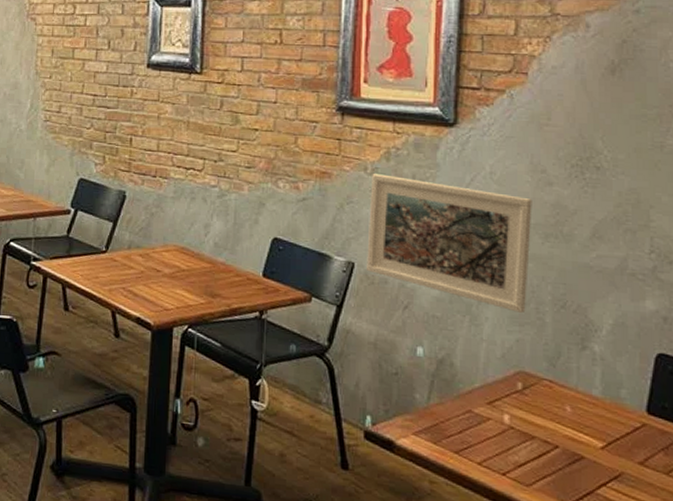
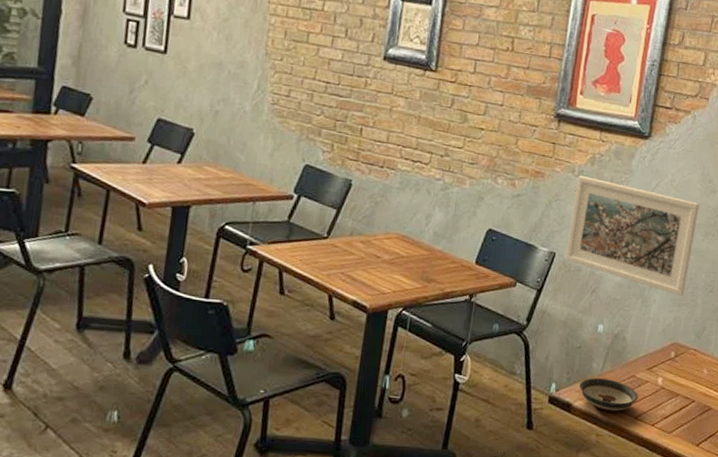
saucer: none [401,410,479,454] -> present [579,377,638,412]

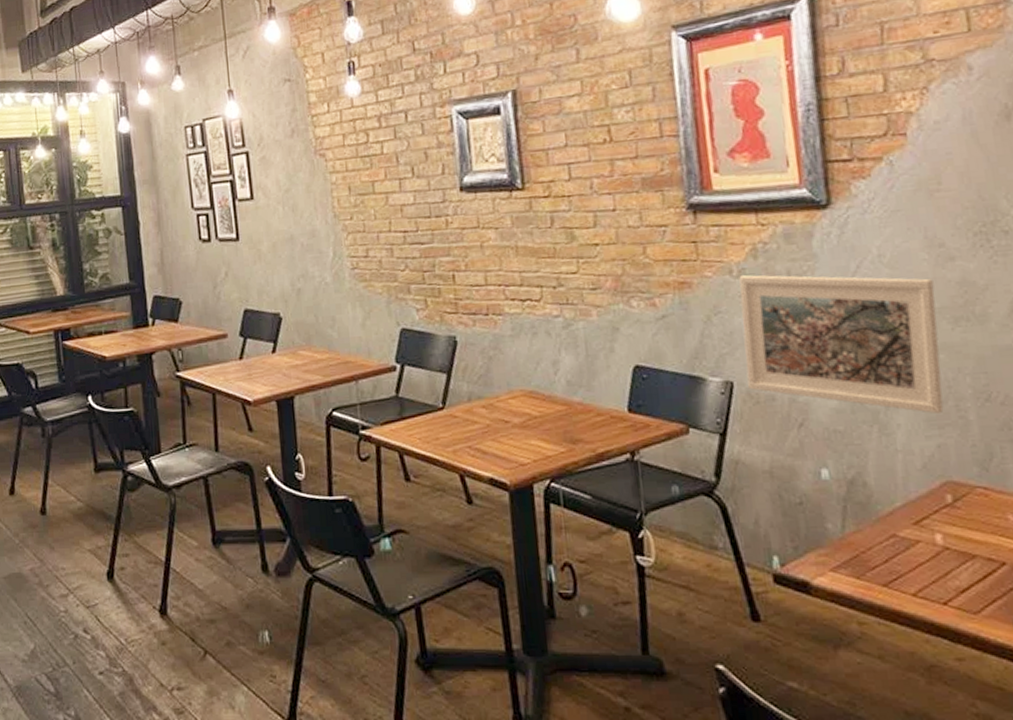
saucer: present [579,377,638,412] -> none [814,542,910,588]

